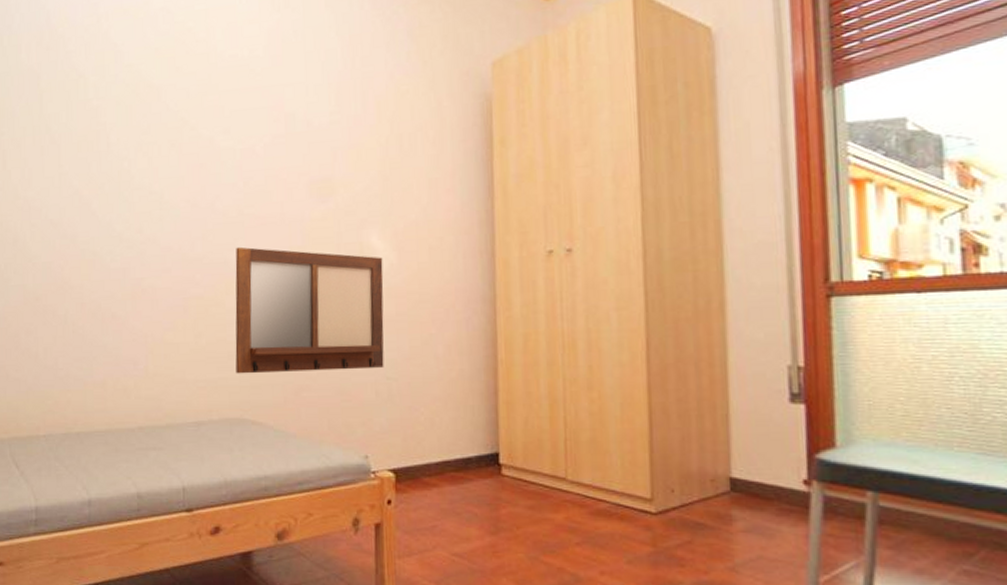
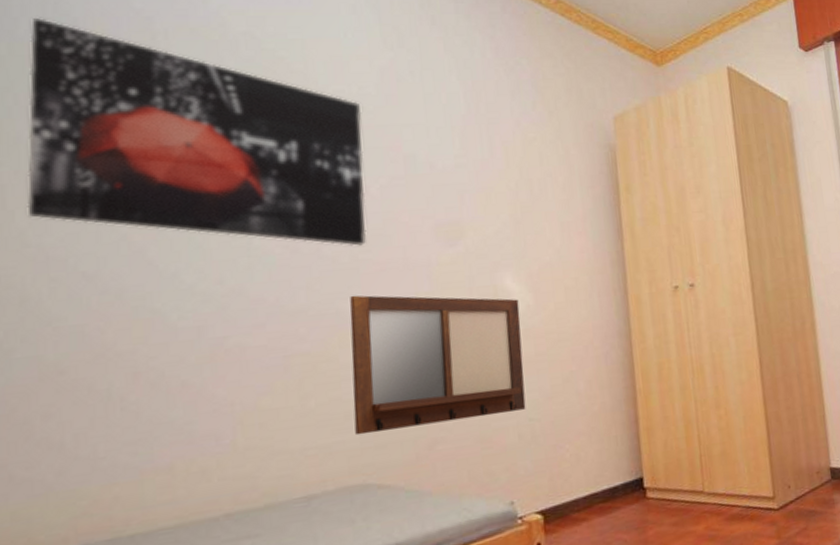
wall art: none [18,12,251,202] -> present [27,17,367,247]

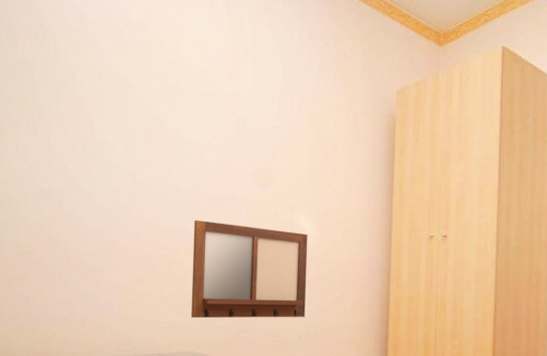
wall art: present [27,17,367,247] -> none [14,13,211,184]

